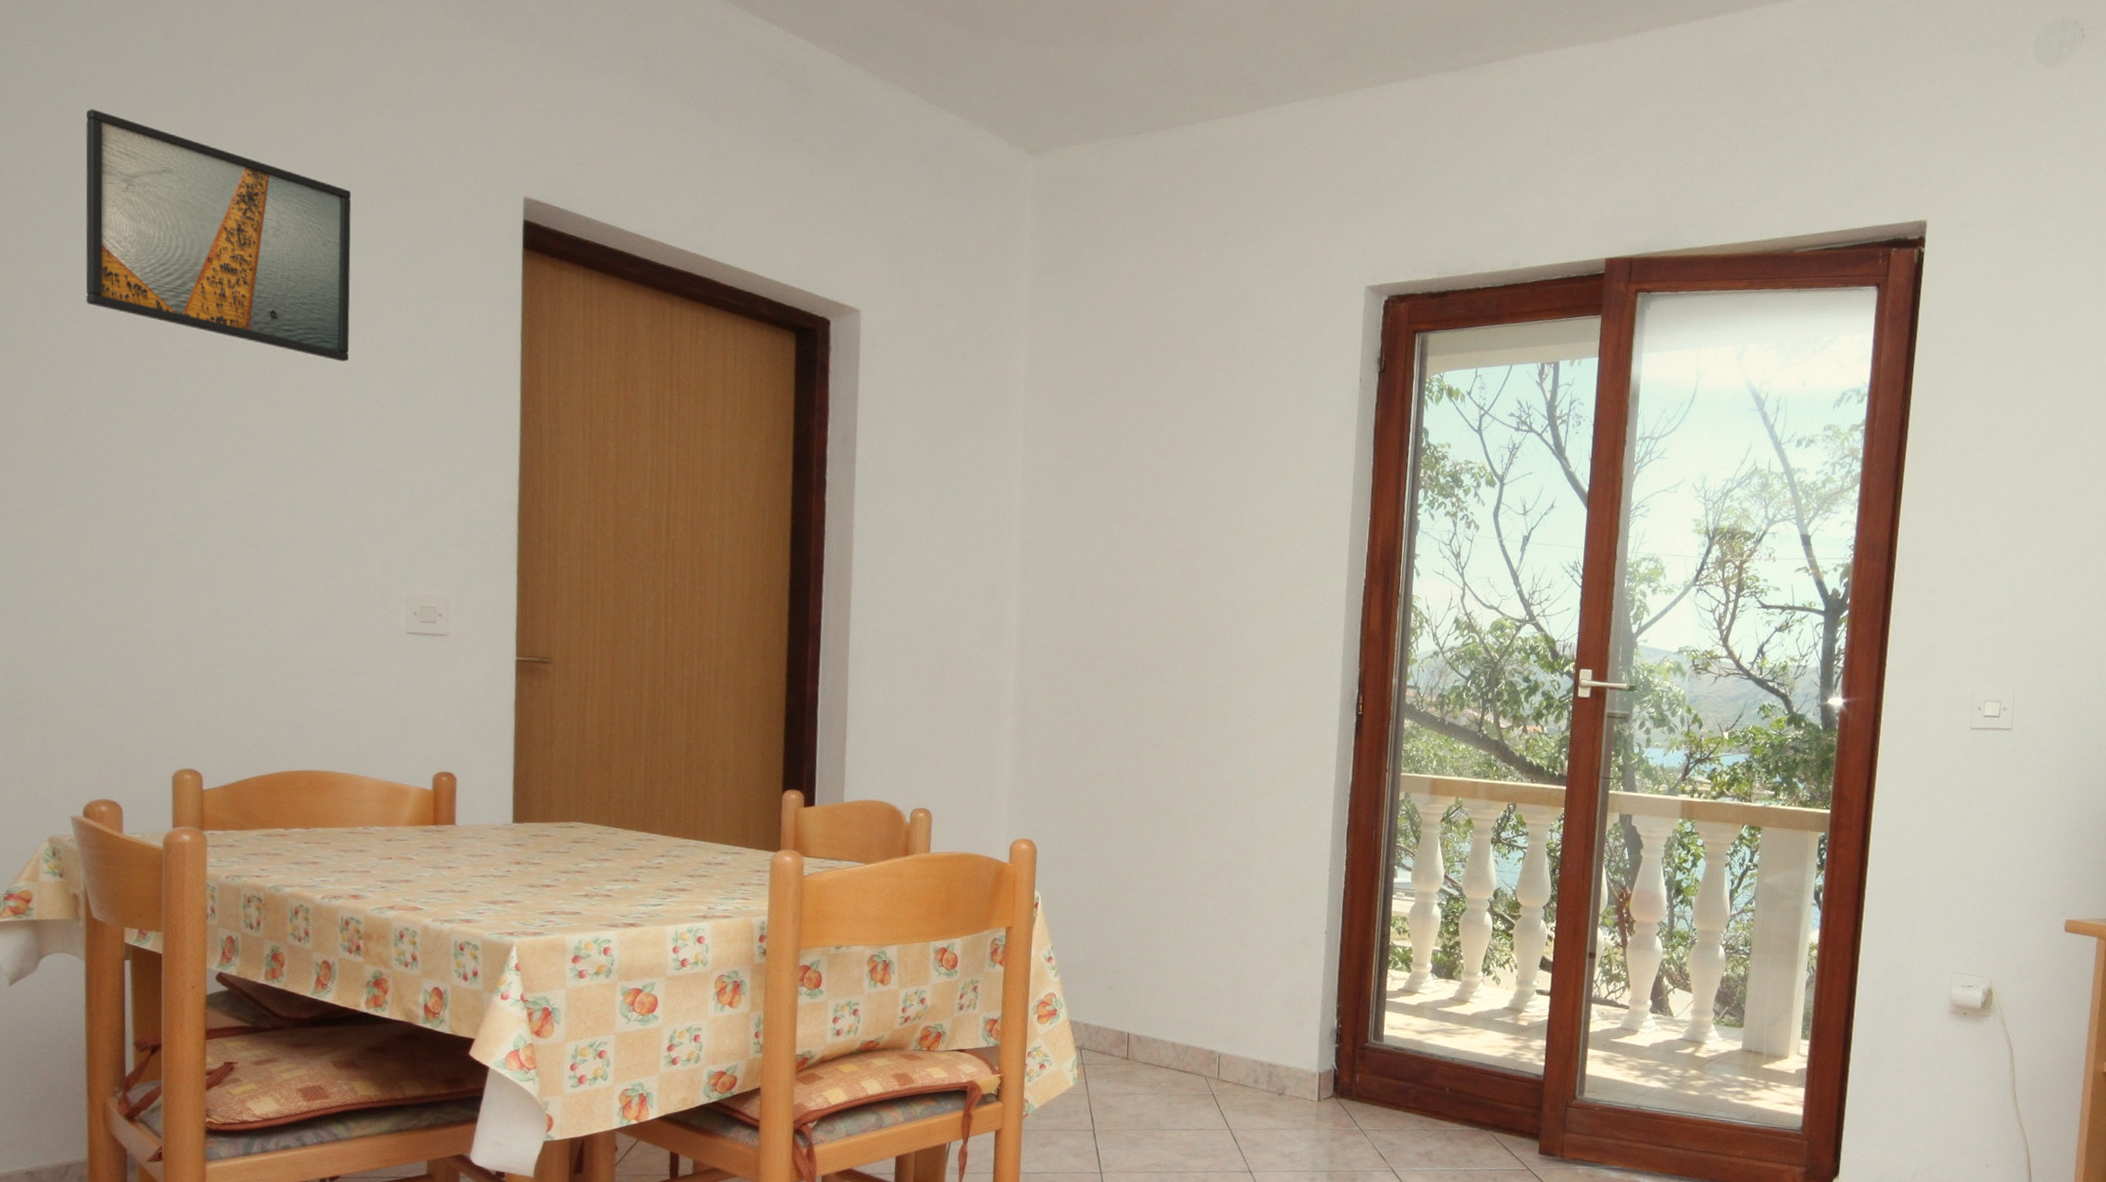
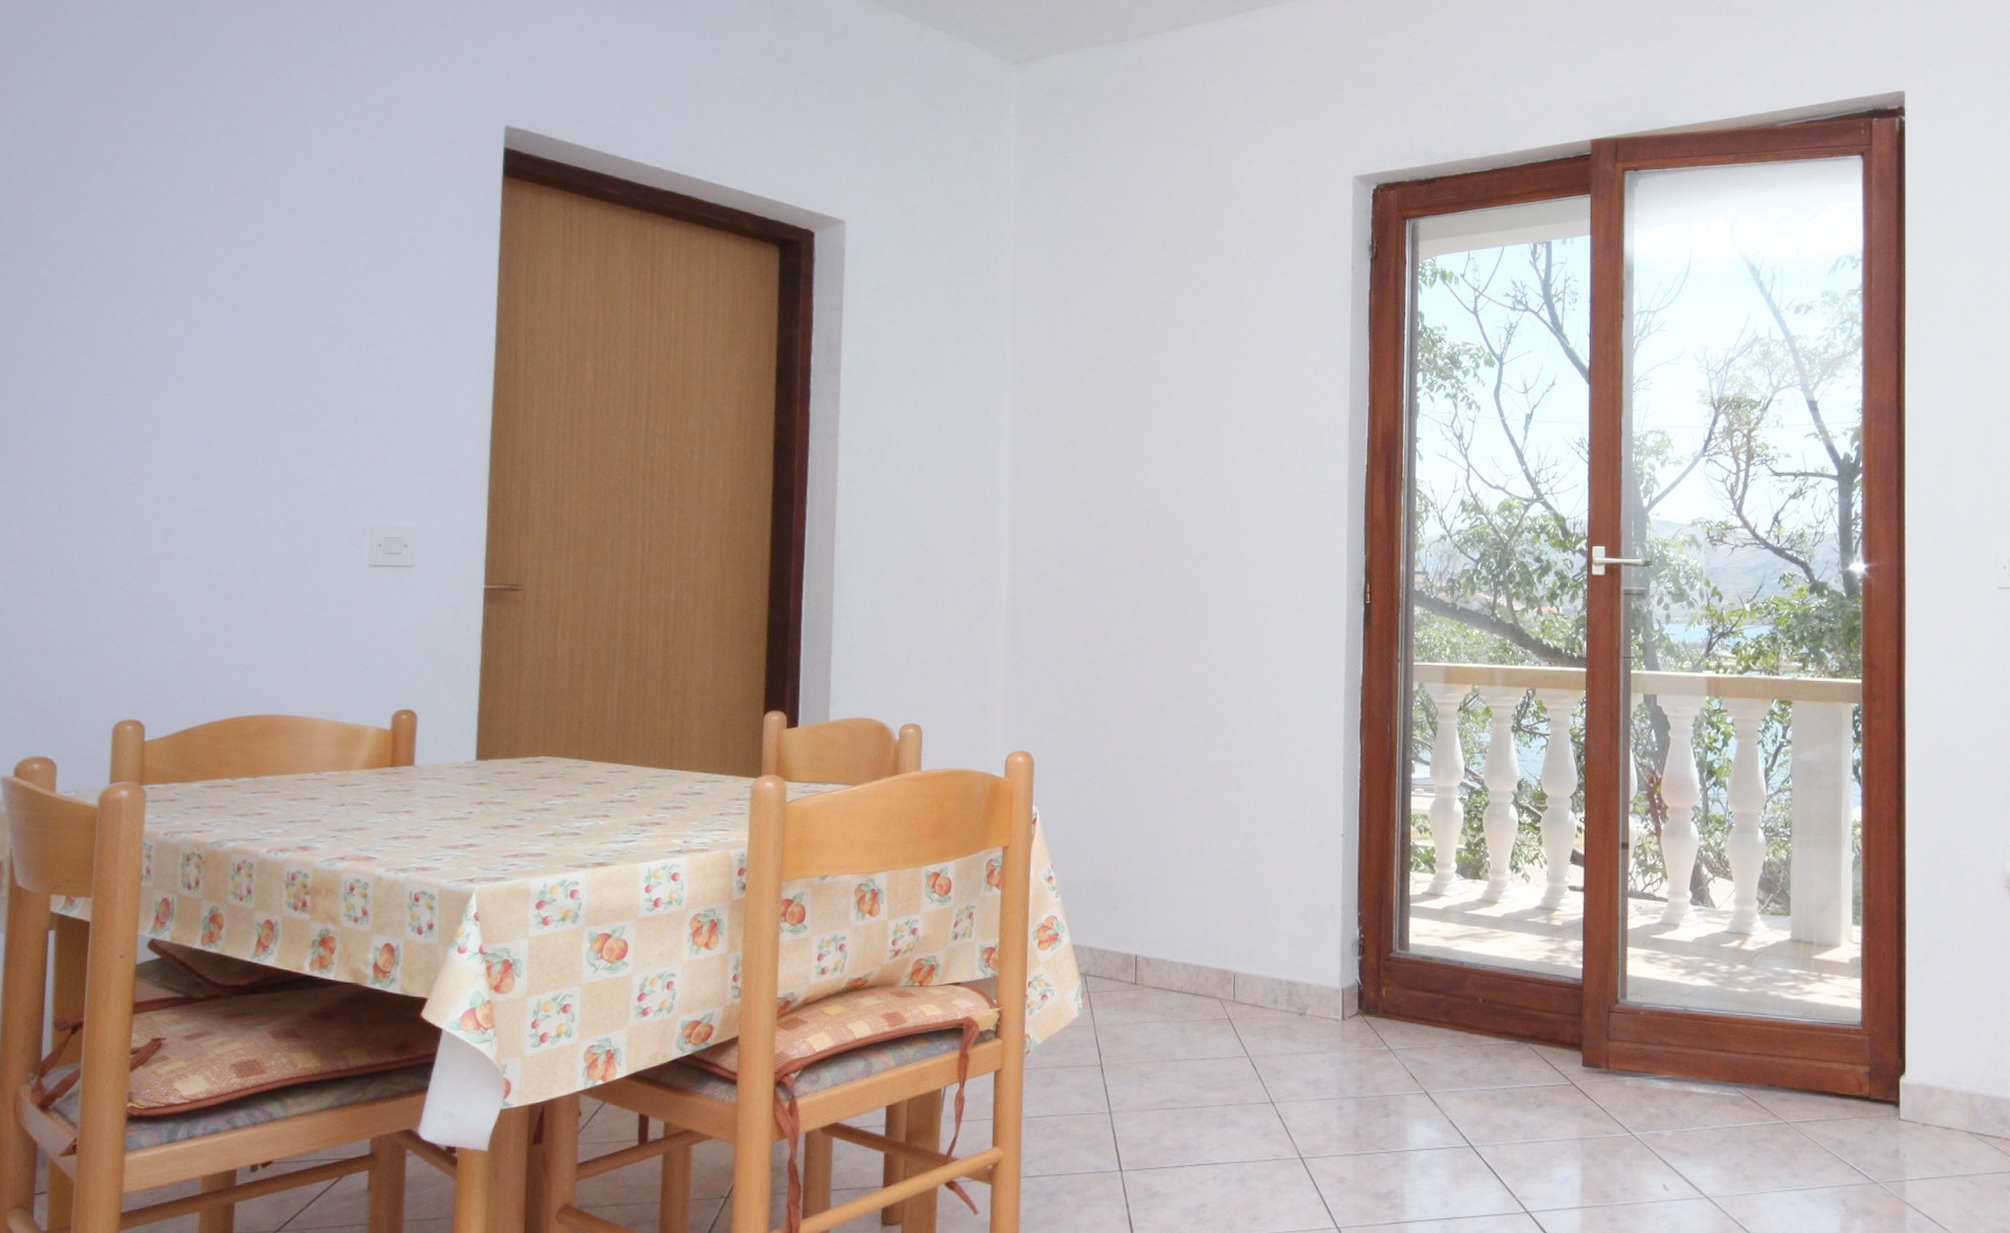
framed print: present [85,109,352,362] -> none [52,59,330,294]

